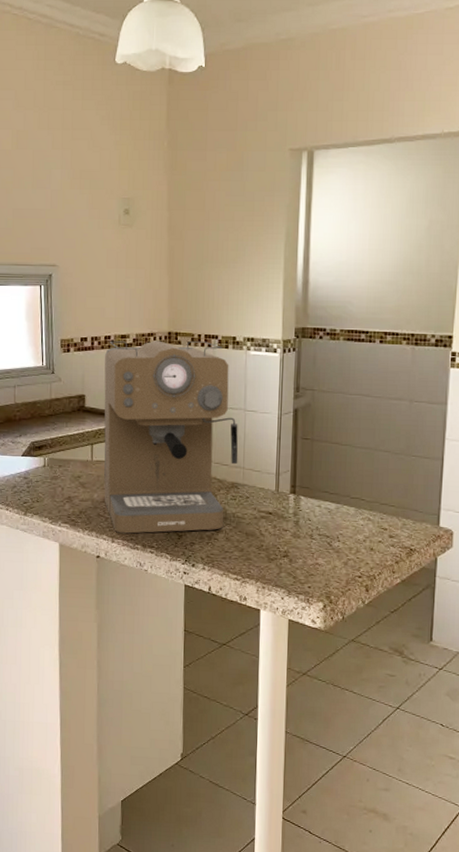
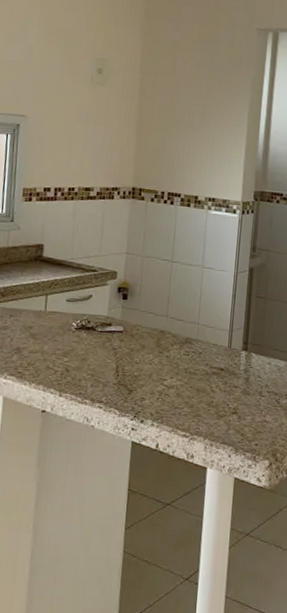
coffee maker: present [104,340,238,534] -> none [55,192,195,388]

